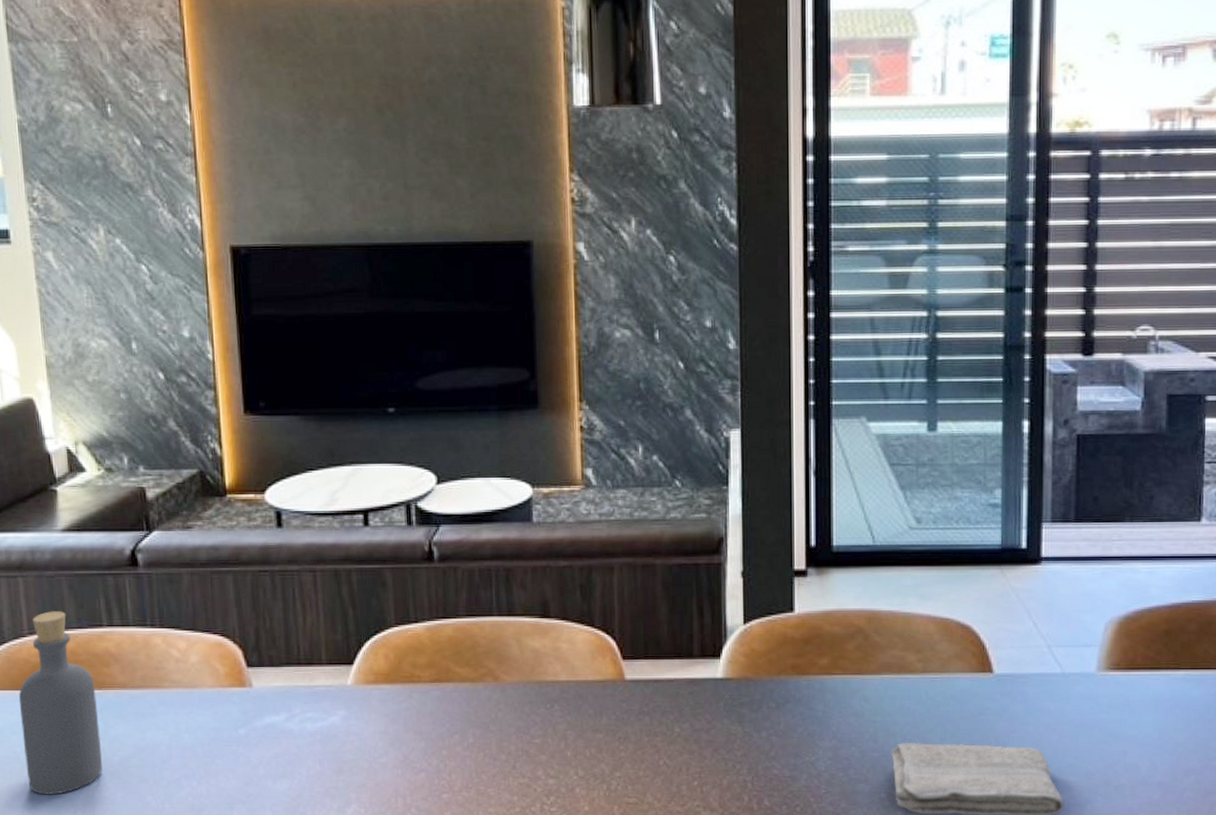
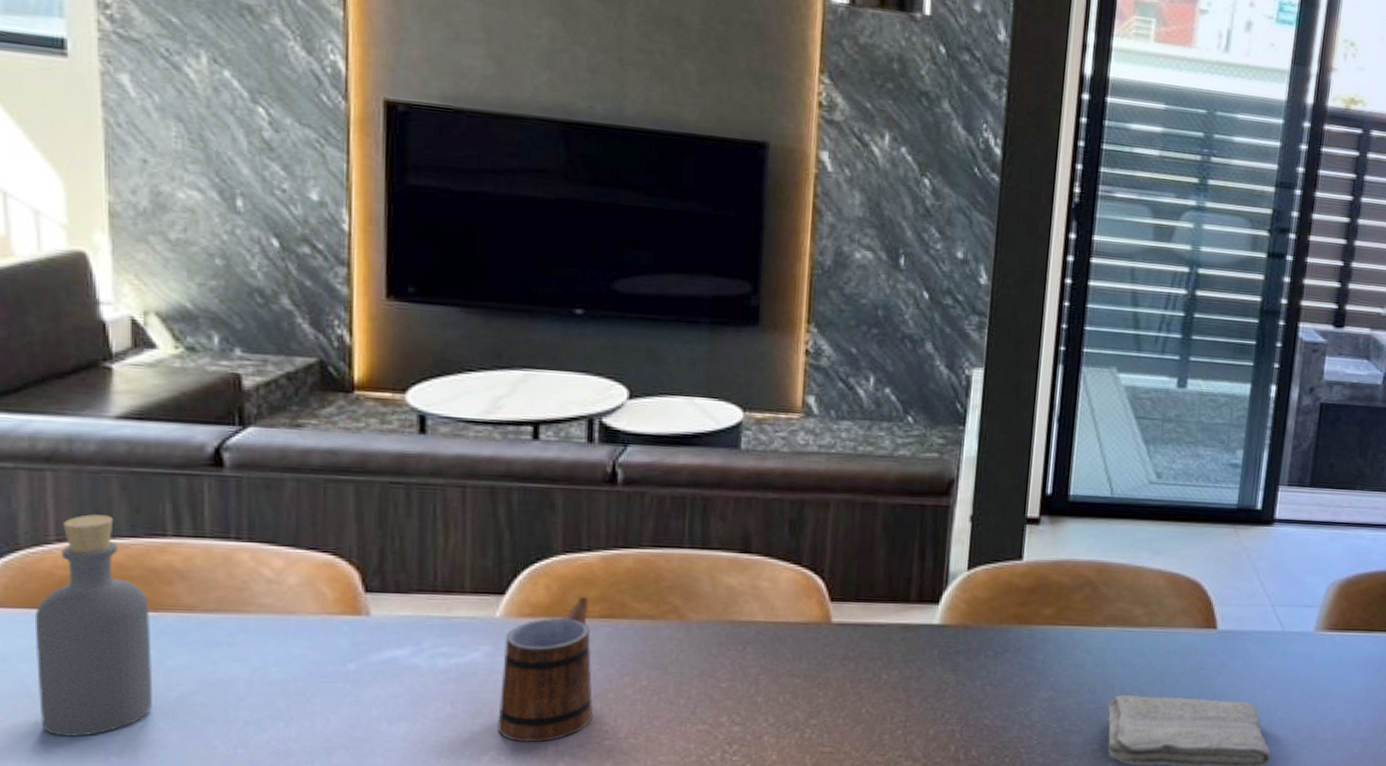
mug: none [356,664,432,797] -> present [497,597,594,743]

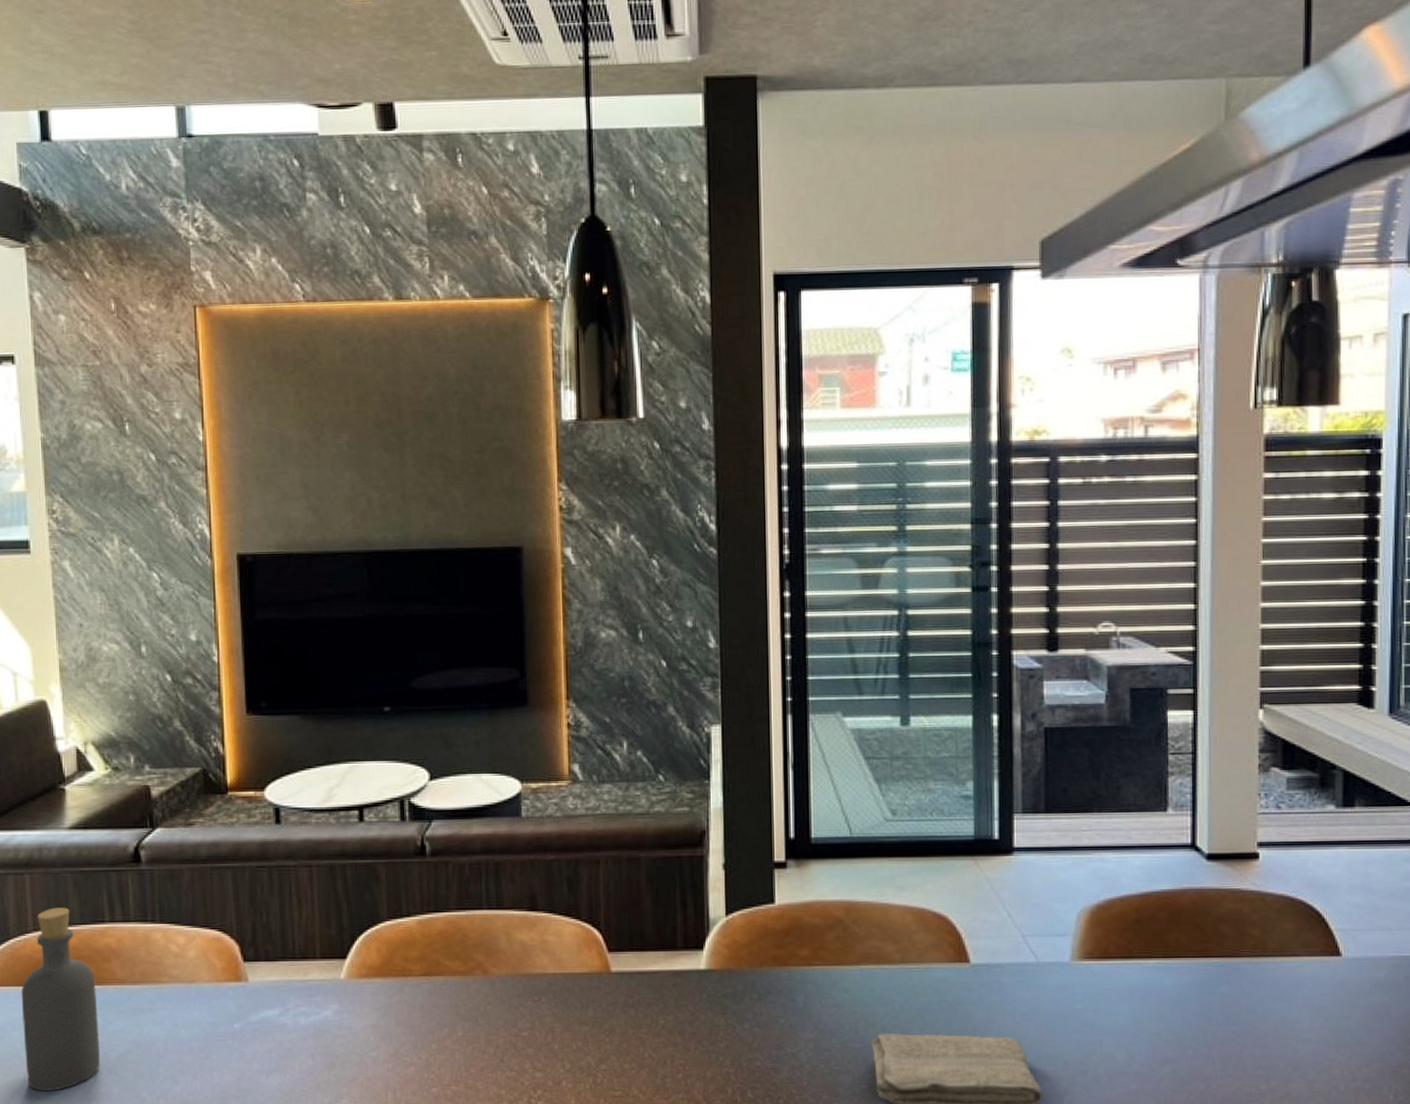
mug: present [497,597,594,743] -> none [348,958,422,1091]

